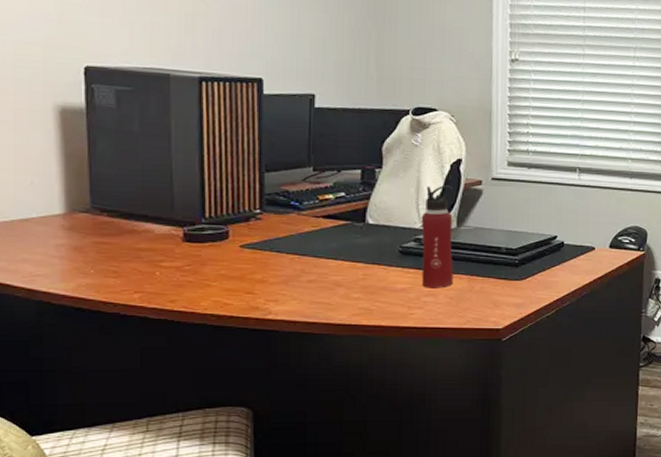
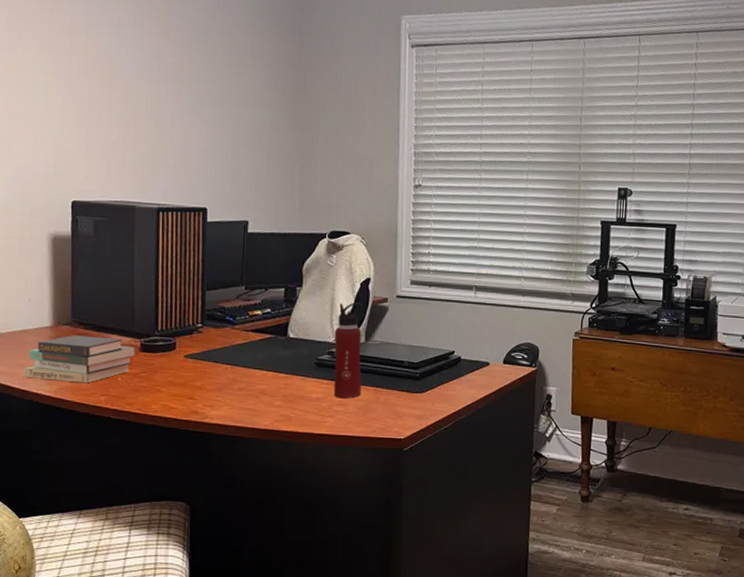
books: none [27,224,177,280] -> present [23,335,135,384]

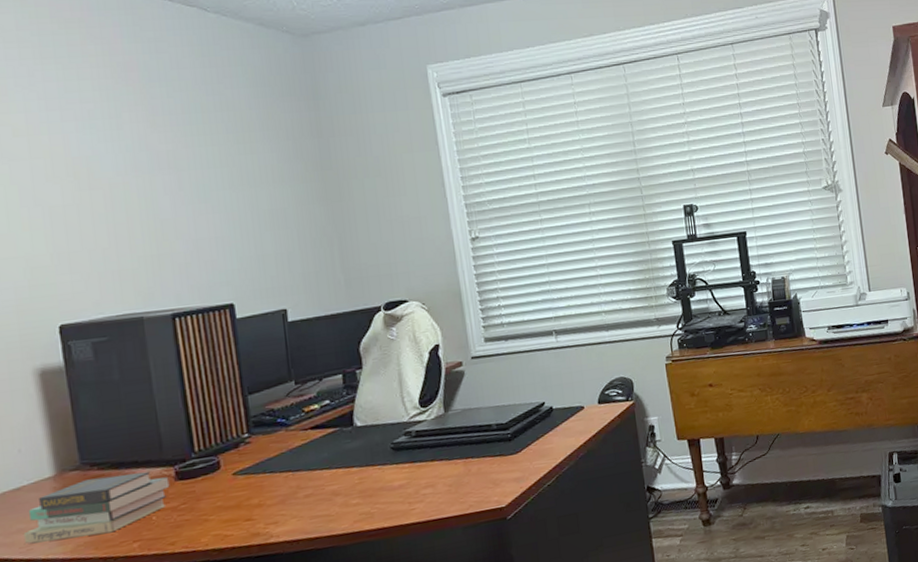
water bottle: present [333,302,362,399] -> none [407,372,450,480]

